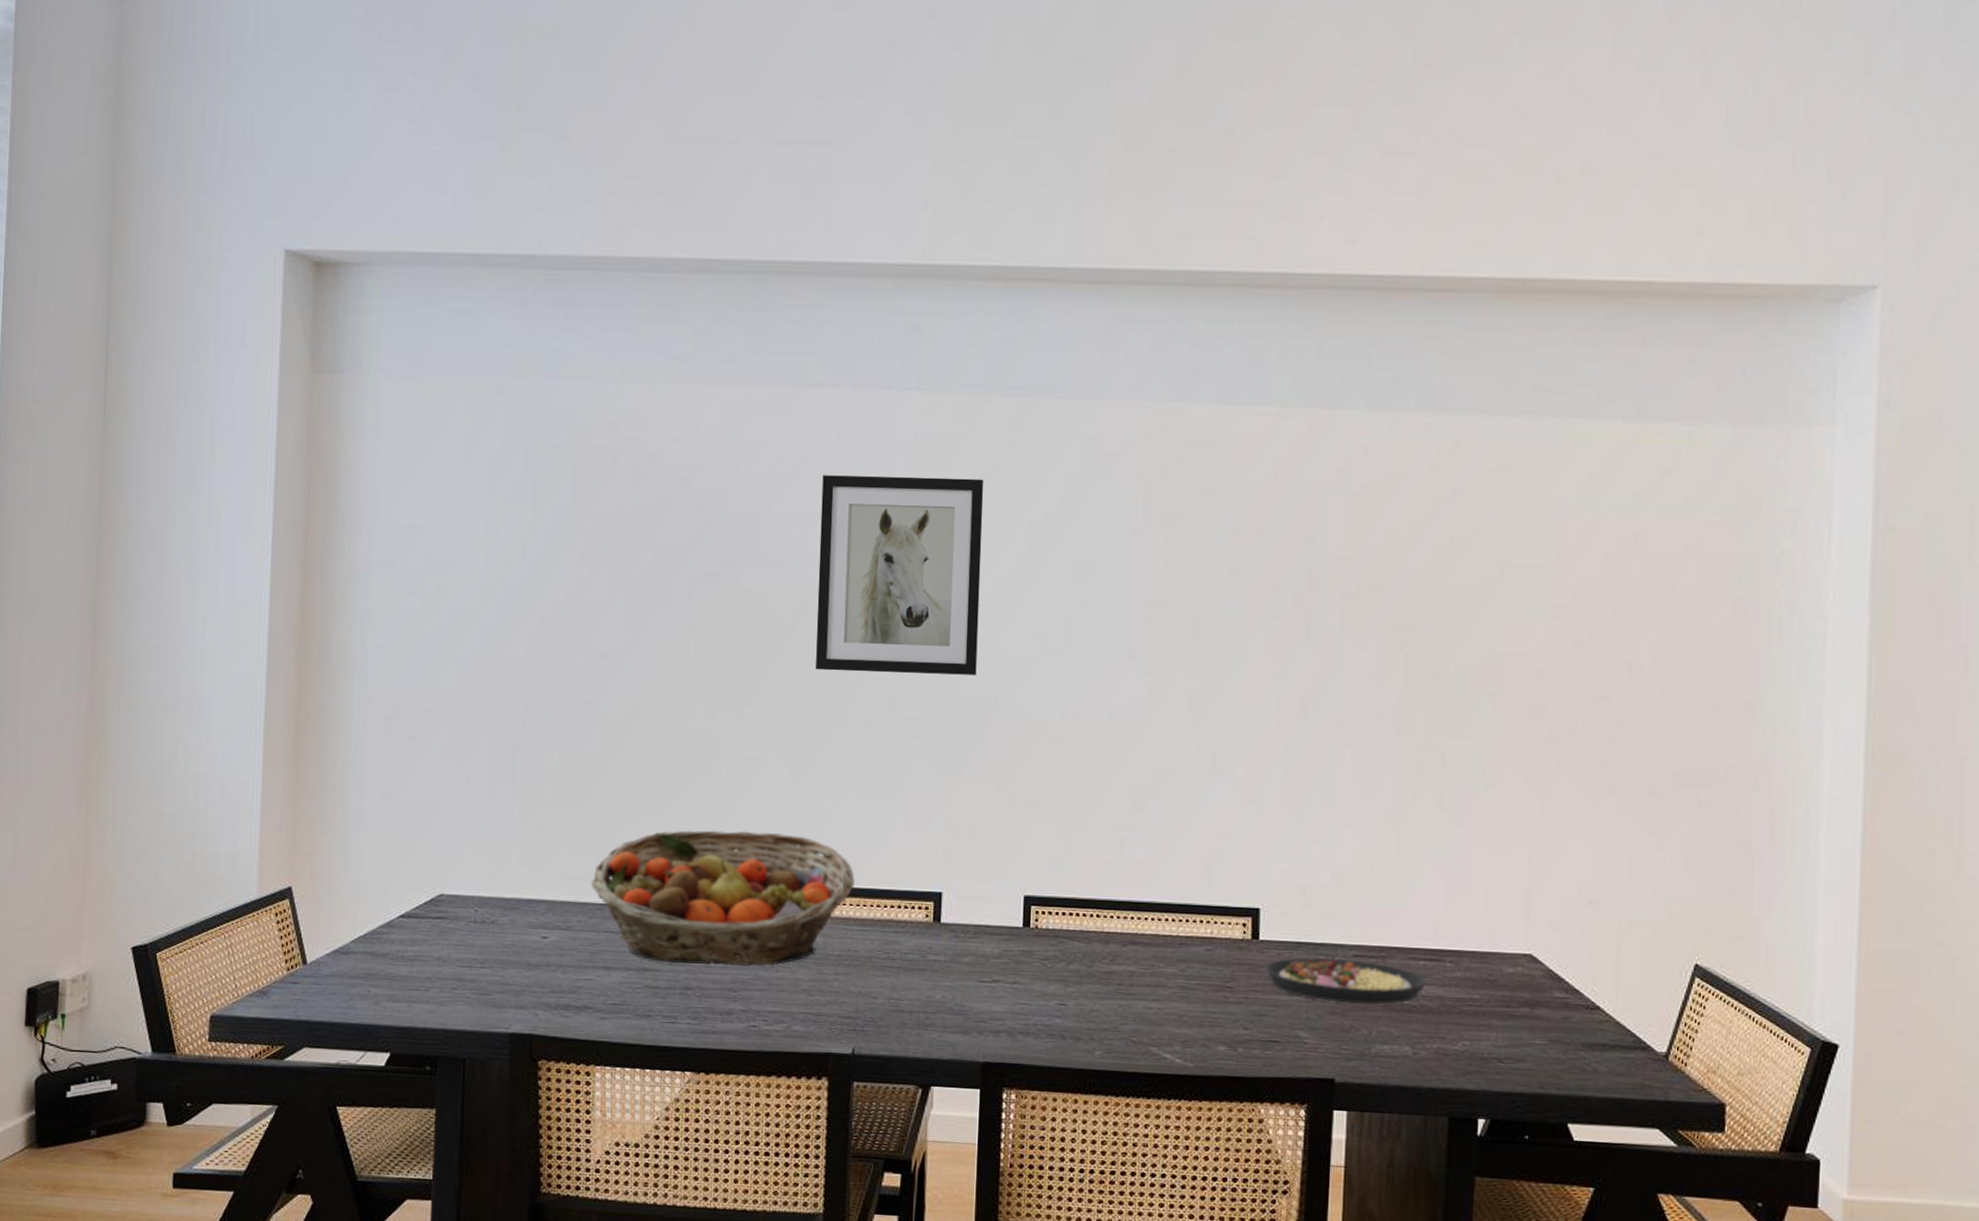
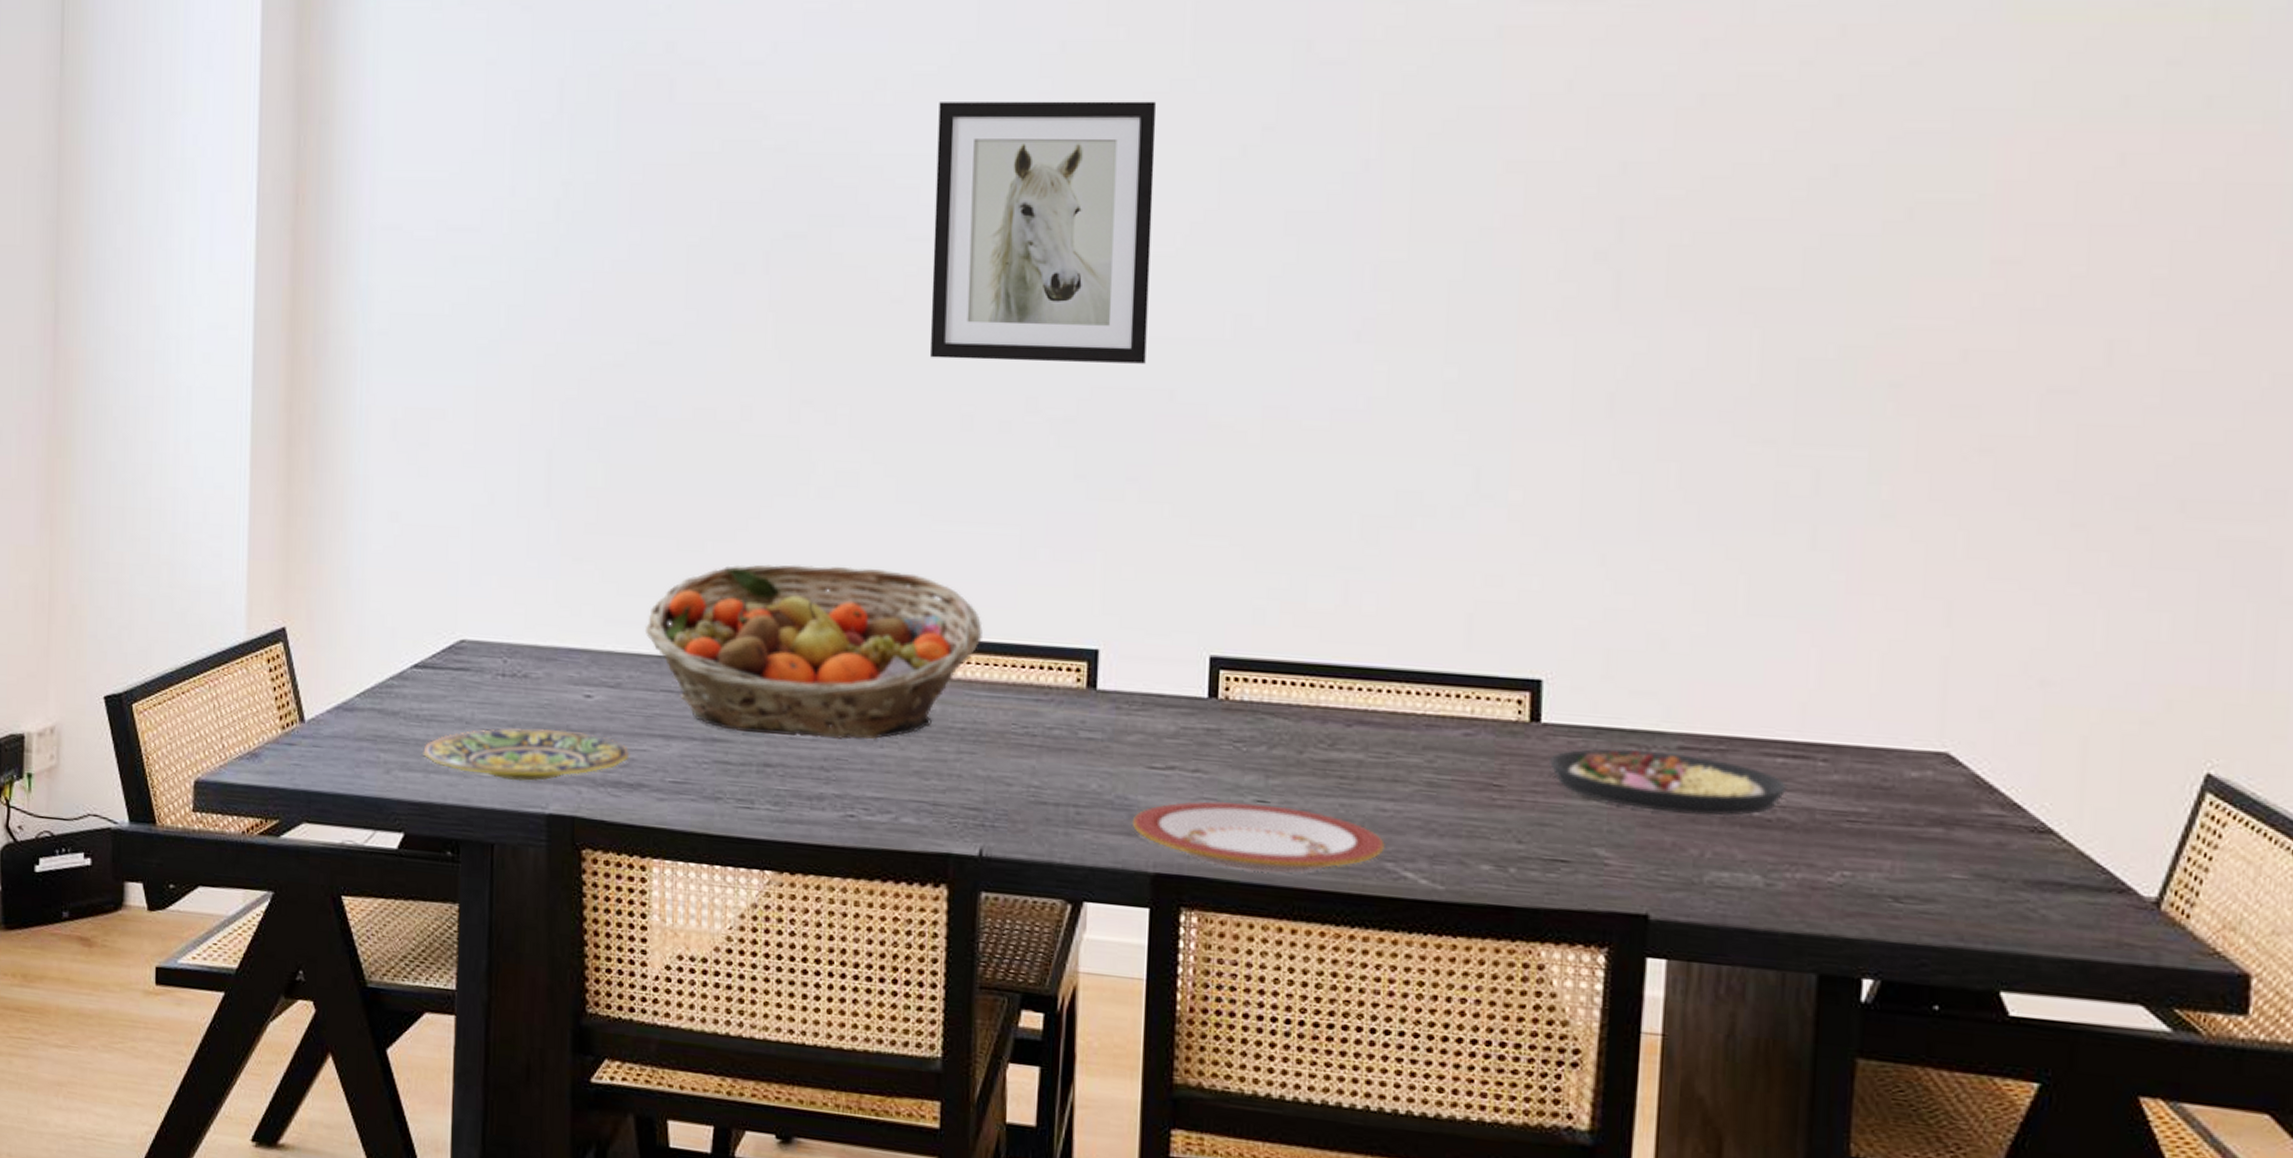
plate: none [406,964,578,1007] -> present [422,728,630,781]
plate: none [967,1005,1151,1059] -> present [1132,801,1385,874]

